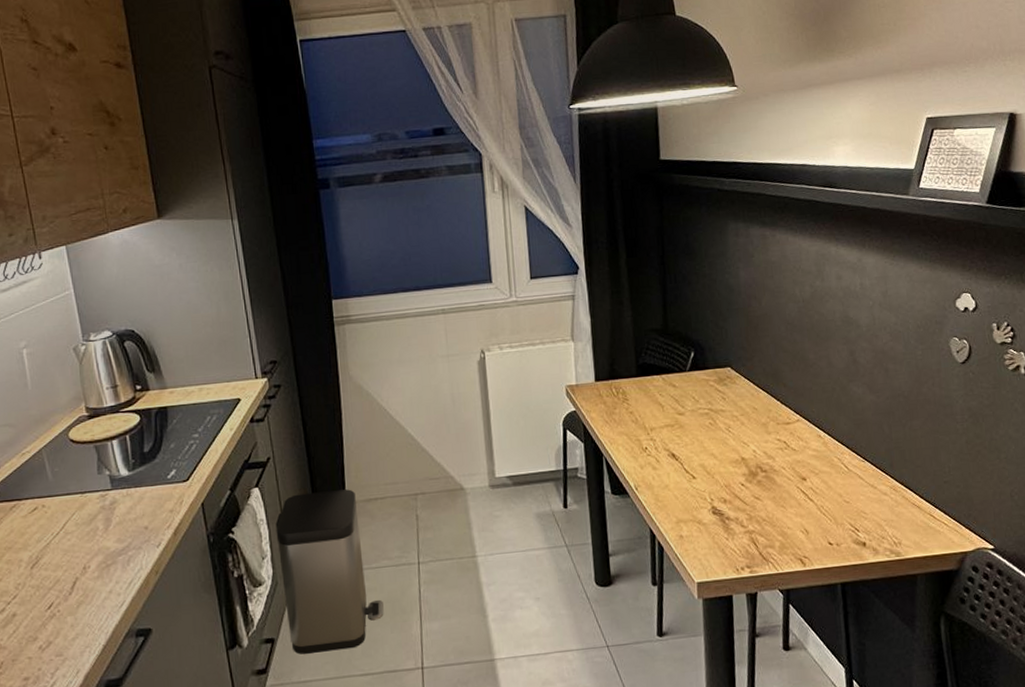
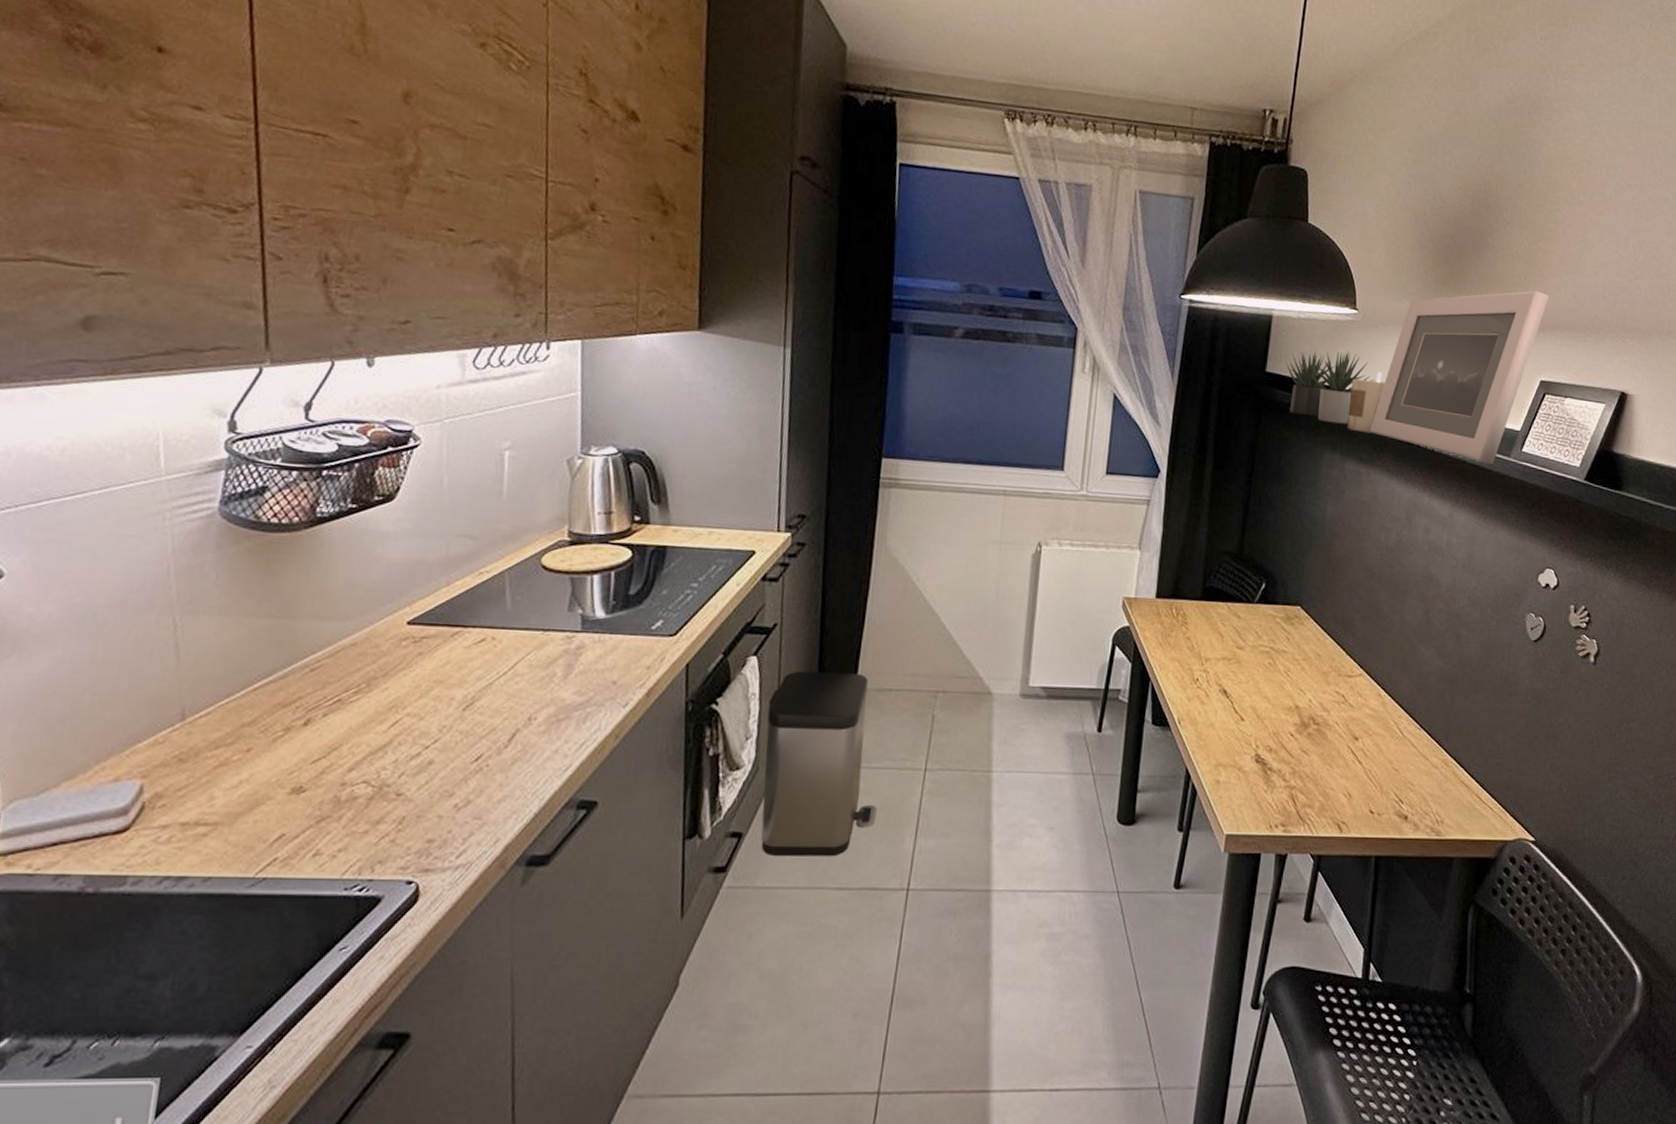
succulent plant: none [678,125,765,196] -> present [1286,350,1375,425]
candle: none [743,139,776,199] -> present [1347,371,1386,434]
picture frame: none [767,33,922,206] -> present [1369,290,1550,465]

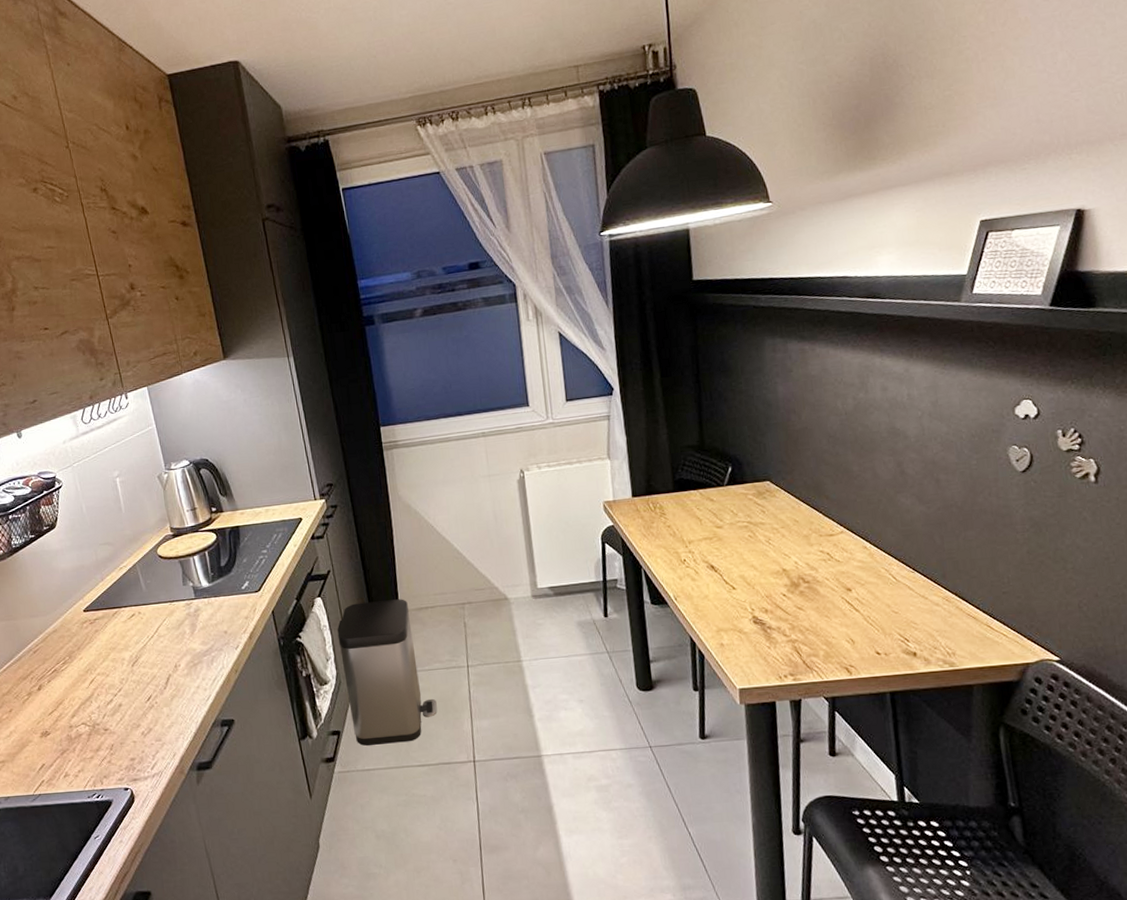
succulent plant: present [1286,350,1375,425] -> none [711,242,802,313]
candle: present [1347,371,1386,434] -> none [779,253,814,314]
picture frame: present [1369,290,1550,465] -> none [805,134,975,314]

